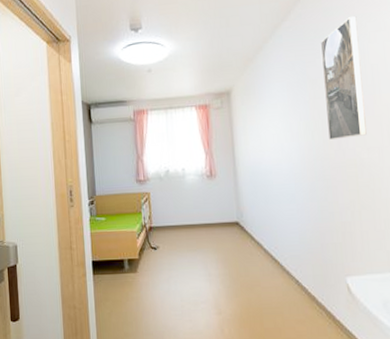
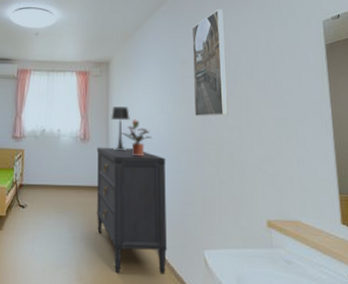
dresser: none [224,180,308,306] -> present [96,147,168,274]
table lamp: none [236,138,258,185] -> present [110,106,130,151]
potted plant: none [250,149,284,189] -> present [122,119,153,157]

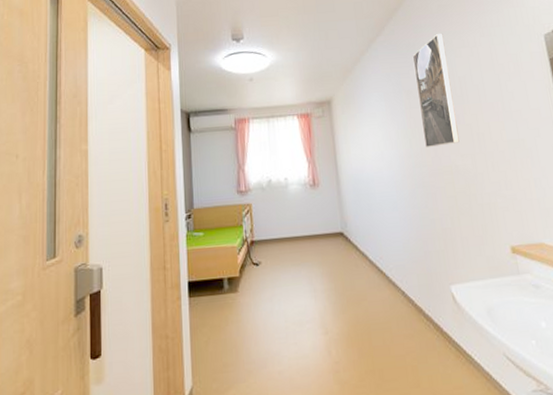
dresser: present [96,147,168,274] -> none [328,188,414,323]
table lamp: present [110,106,130,151] -> none [338,146,360,193]
potted plant: present [122,119,153,157] -> none [352,158,385,197]

